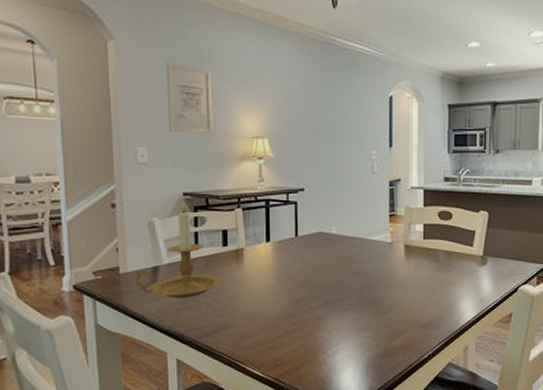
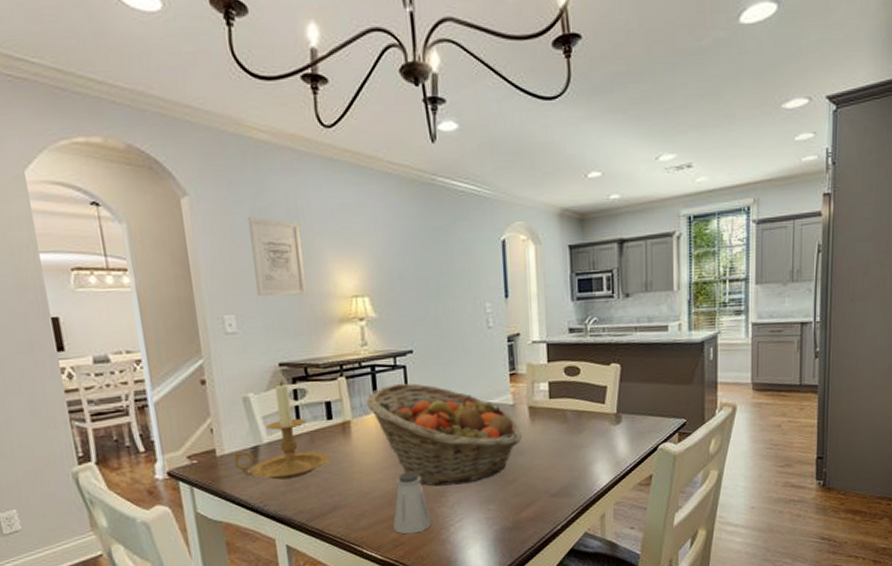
fruit basket: none [258,217,397,313] -> present [365,383,522,487]
saltshaker: none [275,297,312,355] -> present [392,471,433,535]

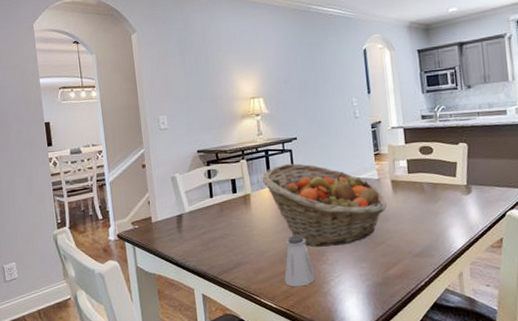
candle holder: present [231,380,331,480] -> none [162,163,235,241]
wall art: present [249,217,308,297] -> none [177,44,218,101]

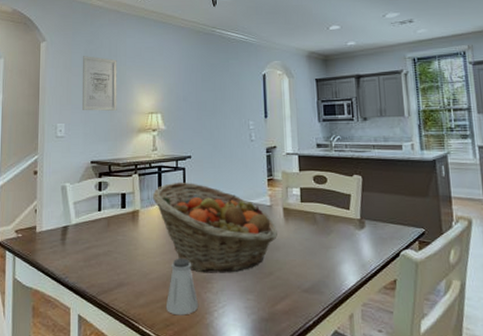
wall art: none [177,44,218,101] -> present [83,56,117,112]

